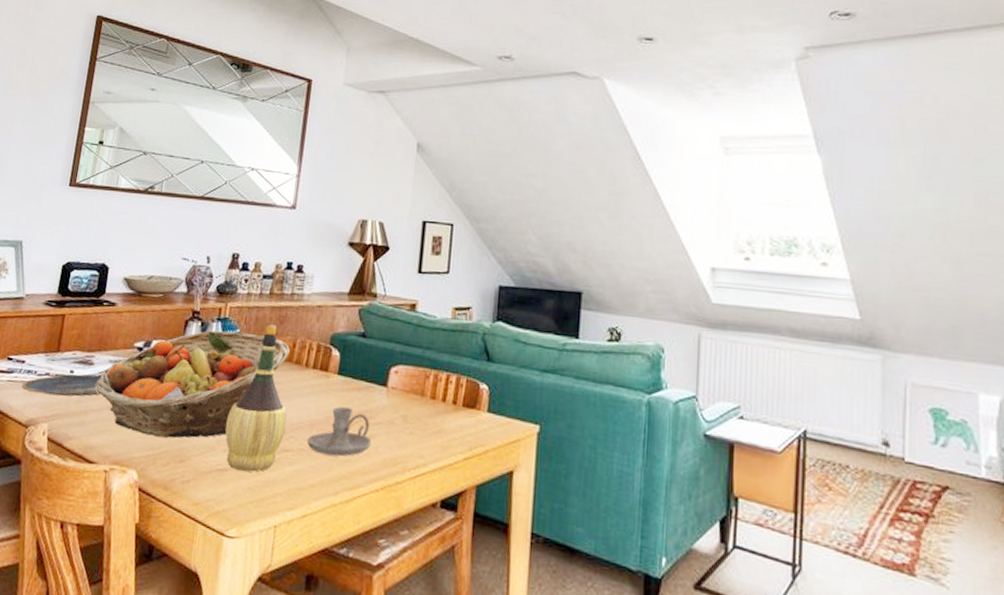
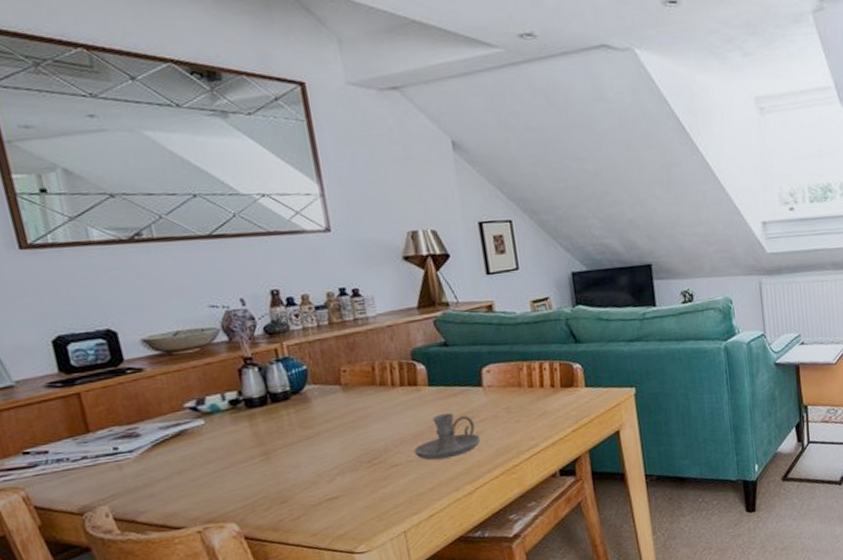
plate: present [22,374,102,397] -> none [55,444,162,480]
fruit basket: present [95,330,290,439] -> none [150,366,370,489]
wine bottle: present [225,324,288,472] -> none [320,353,389,496]

